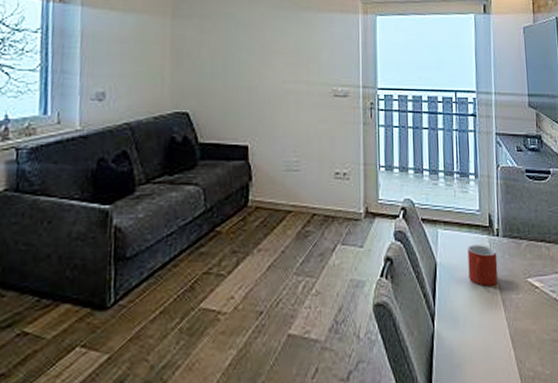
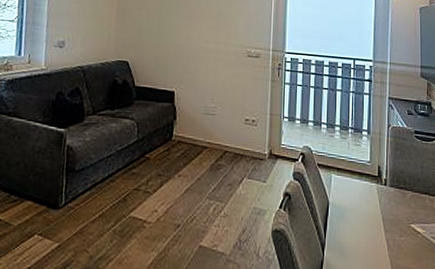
mug: present [467,245,499,286] -> none [357,190,384,227]

